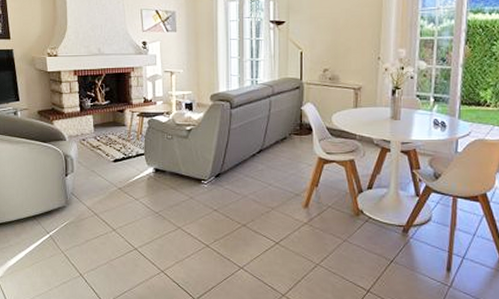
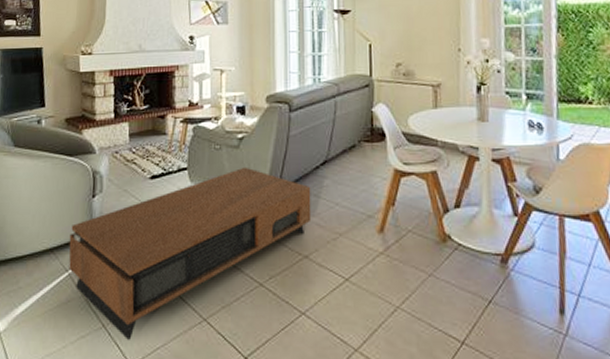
coffee table: none [48,153,249,286] -> present [69,167,312,341]

